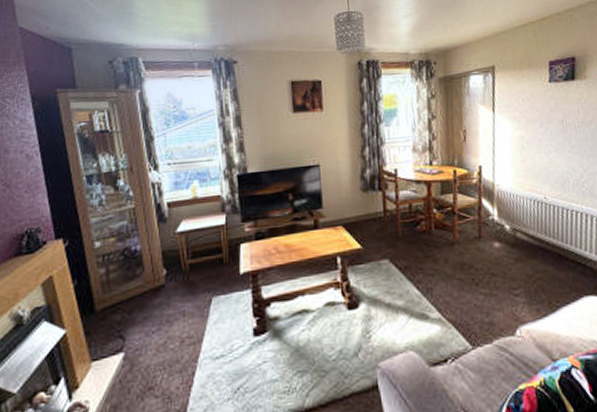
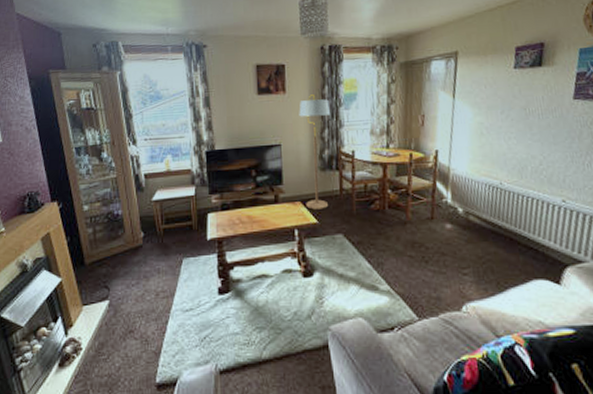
floor lamp: none [337,111,373,234] -> present [299,94,330,210]

